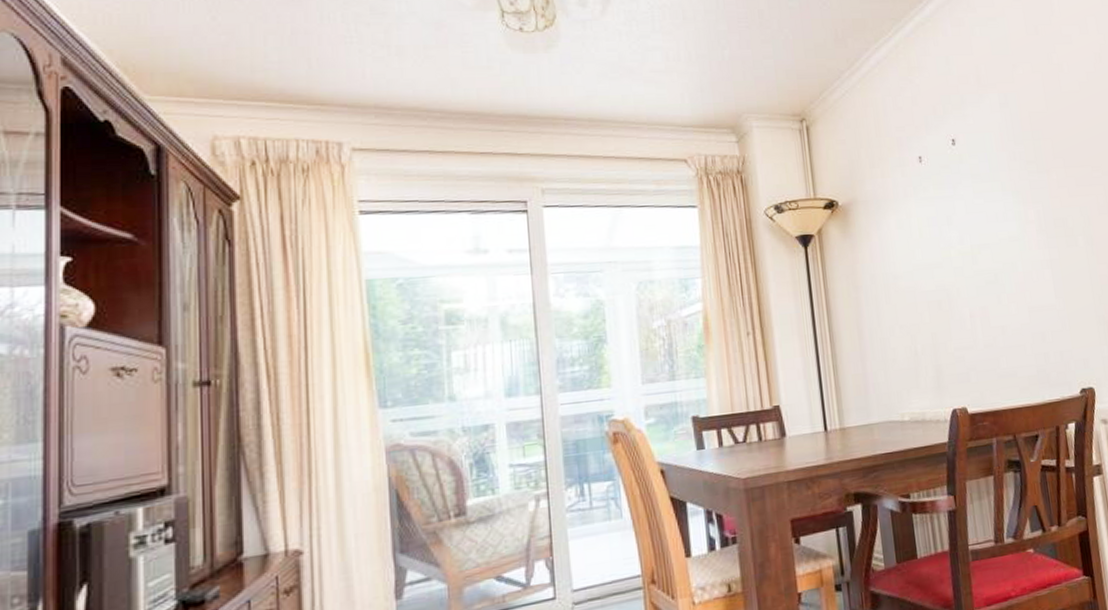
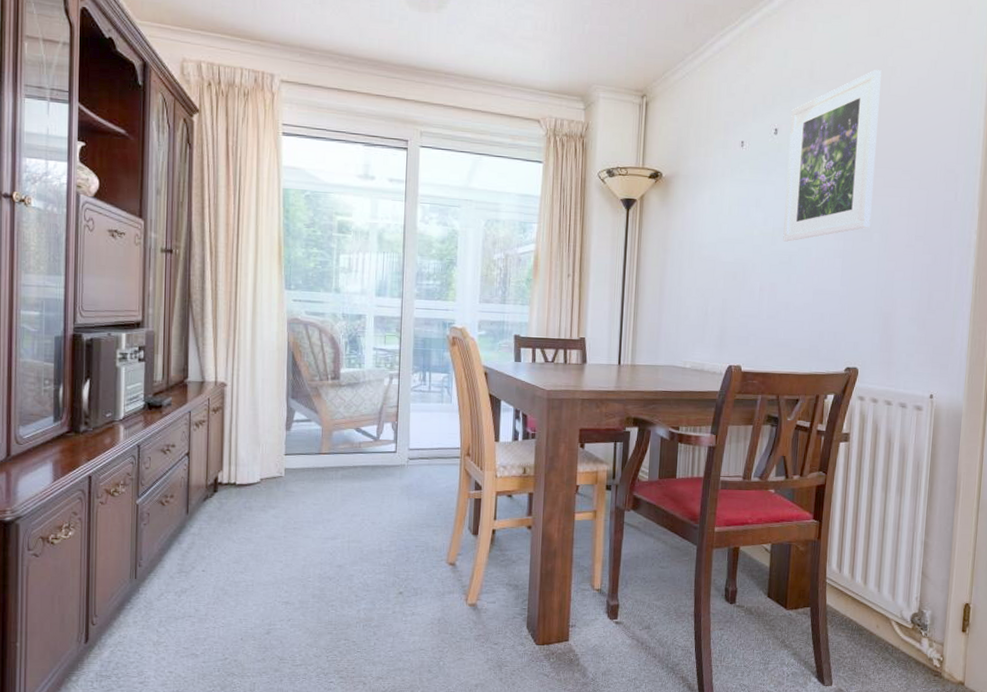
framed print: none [965,68,1072,259] -> present [783,70,882,242]

